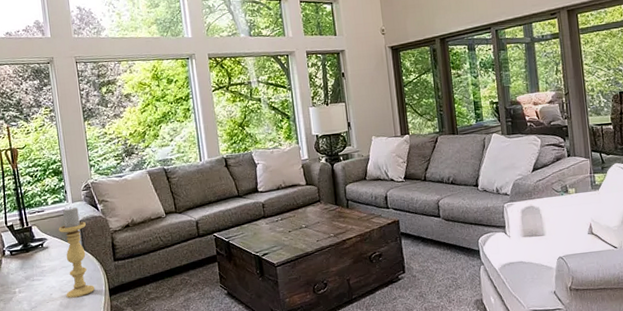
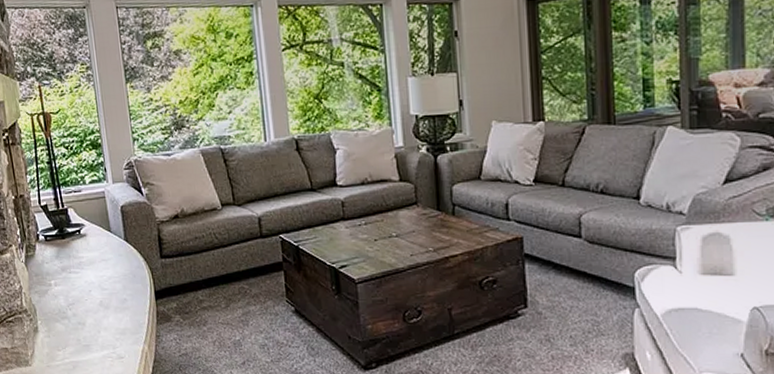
candle holder: present [58,207,95,298] -> none [97,188,139,298]

